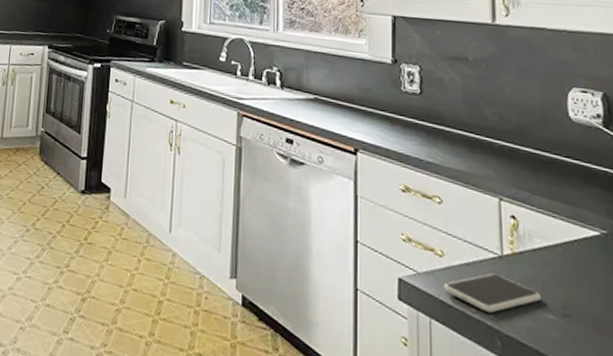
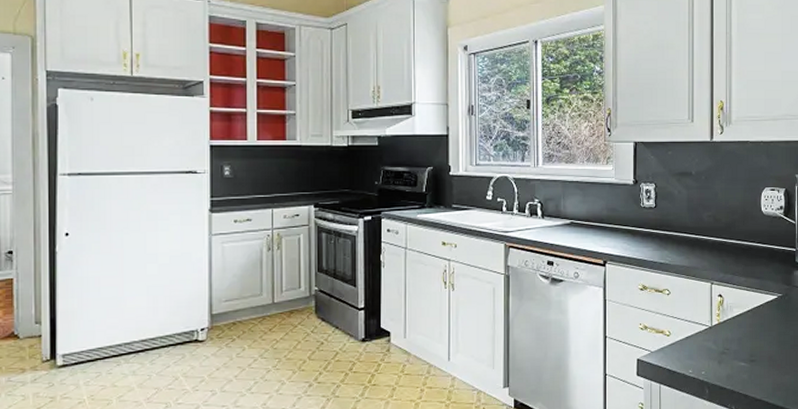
smartphone: present [443,273,541,313] -> none [670,341,736,371]

